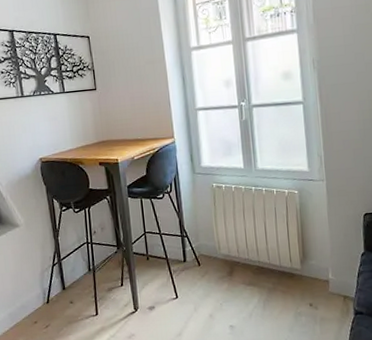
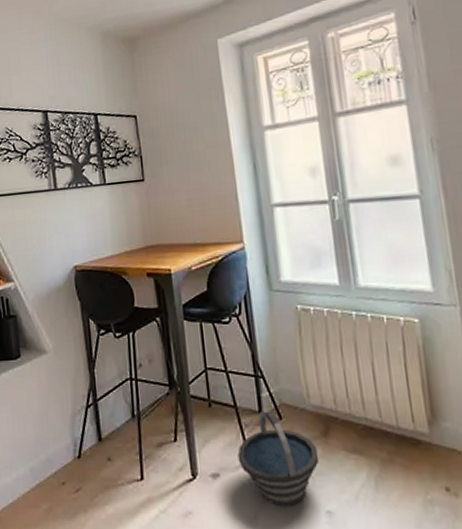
bucket: none [168,259,226,325] -> present [237,409,320,506]

